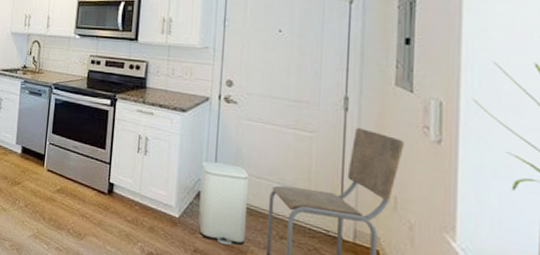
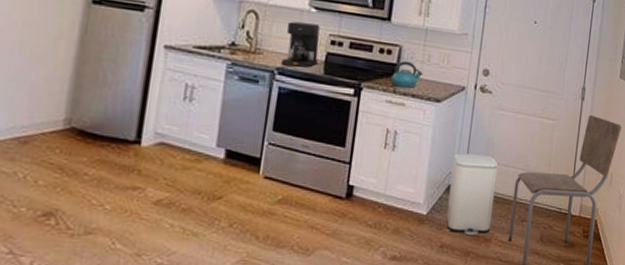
coffee maker: none [57,47,83,83] -> present [282,21,320,68]
kettle: none [140,75,168,100] -> present [390,61,423,89]

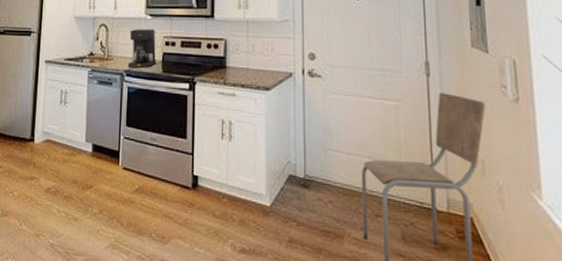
kettle: present [390,61,423,89] -> none [220,53,249,80]
pedal bin: present [446,153,499,235] -> none [290,141,342,230]

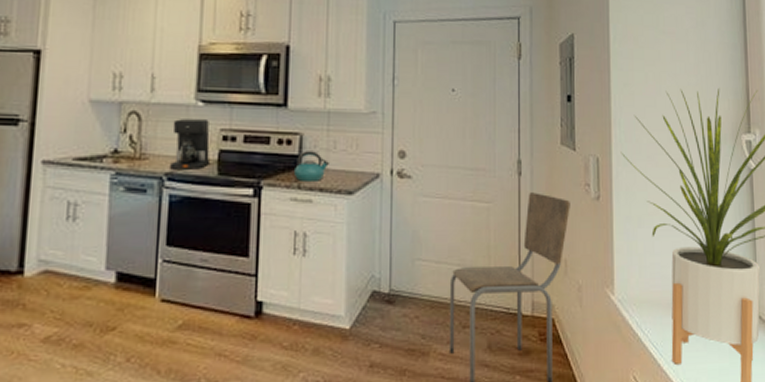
kettle: none [220,53,249,80] -> present [293,151,329,183]

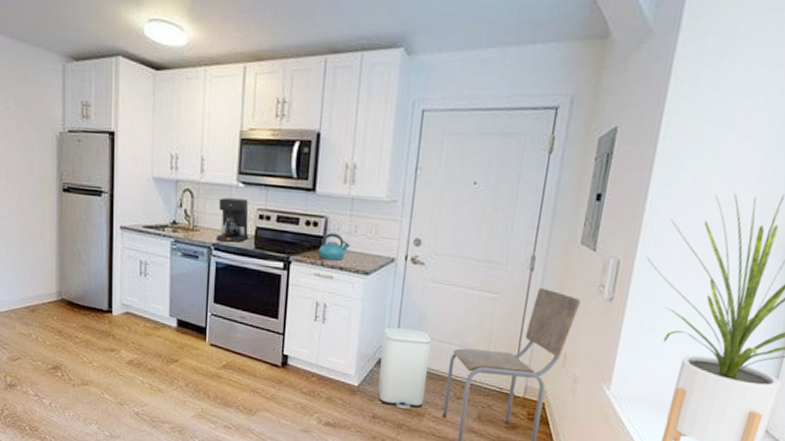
pedal bin: none [373,251,429,349] -> present [377,327,432,409]

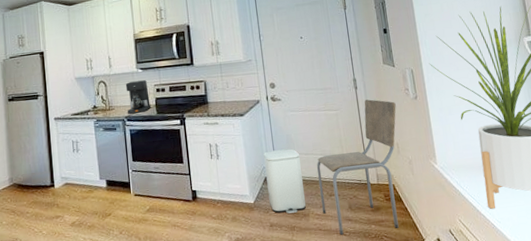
kettle: present [317,233,350,262] -> none [203,91,225,112]

